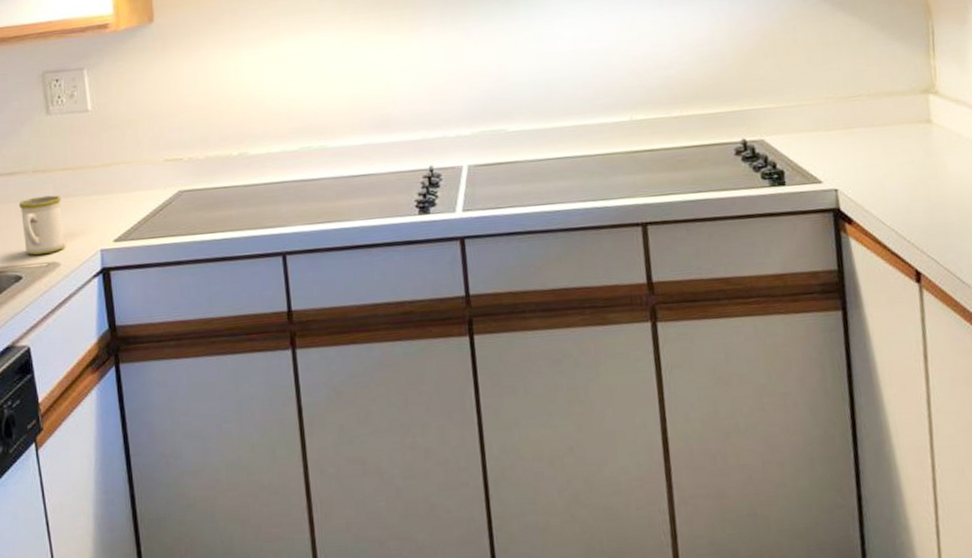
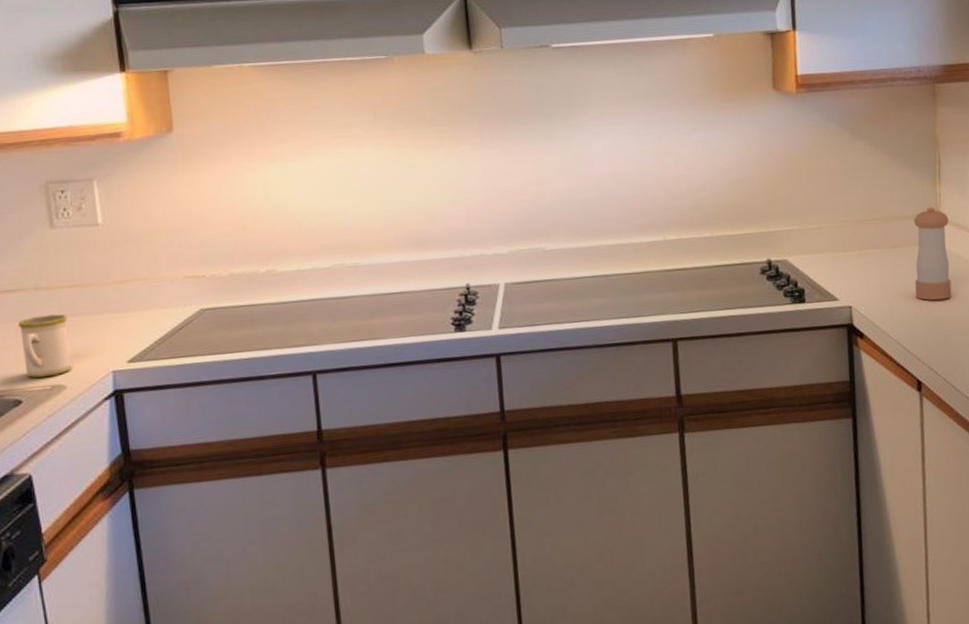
pepper shaker: none [905,81,953,183] -> present [913,207,952,301]

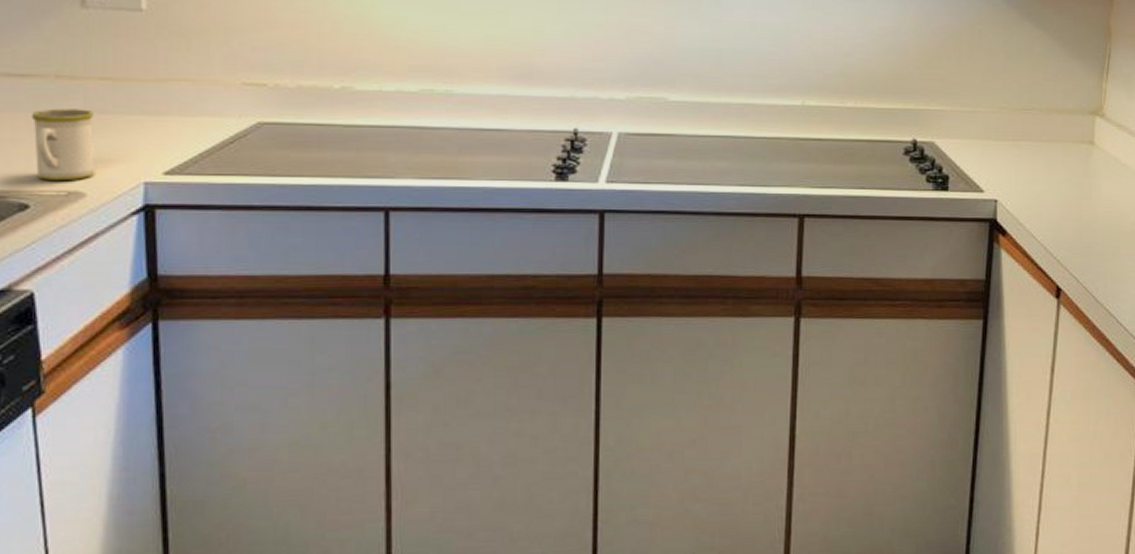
pepper shaker: present [913,207,952,301] -> none [1066,103,1112,204]

